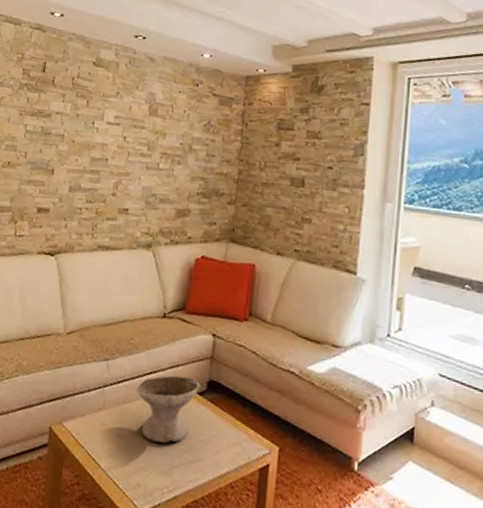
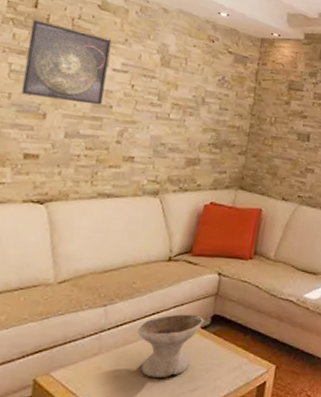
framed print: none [34,82,106,159] -> present [21,19,112,106]

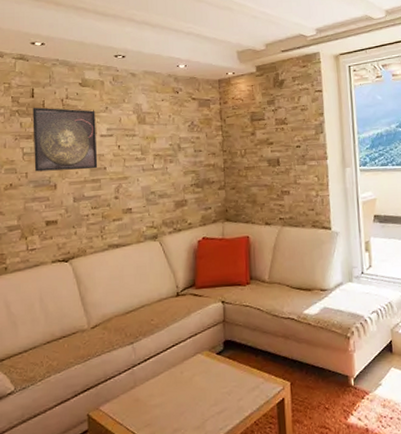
bowl: present [137,314,204,378] -> none [163,342,218,404]

